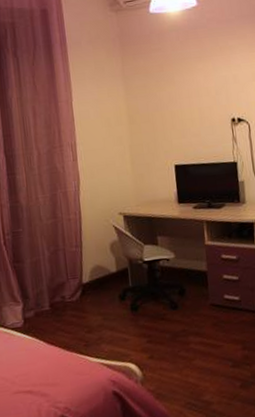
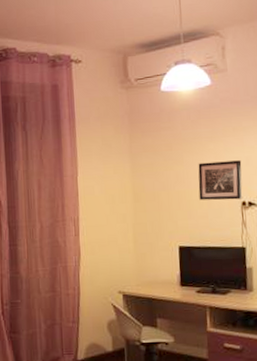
wall art: none [189,78,232,119] -> present [198,160,243,201]

